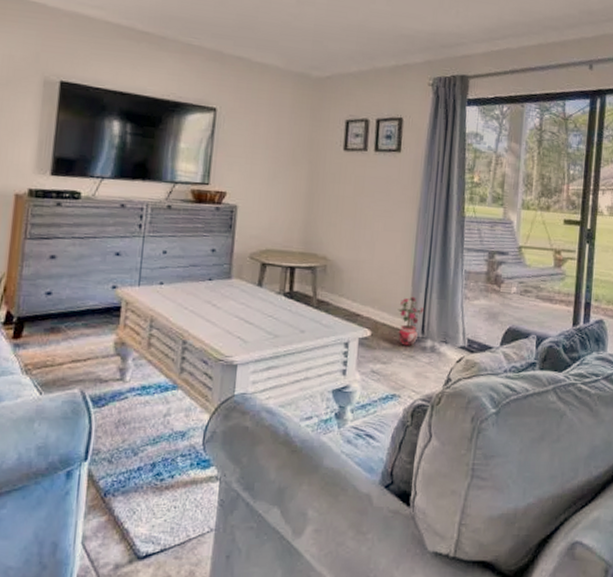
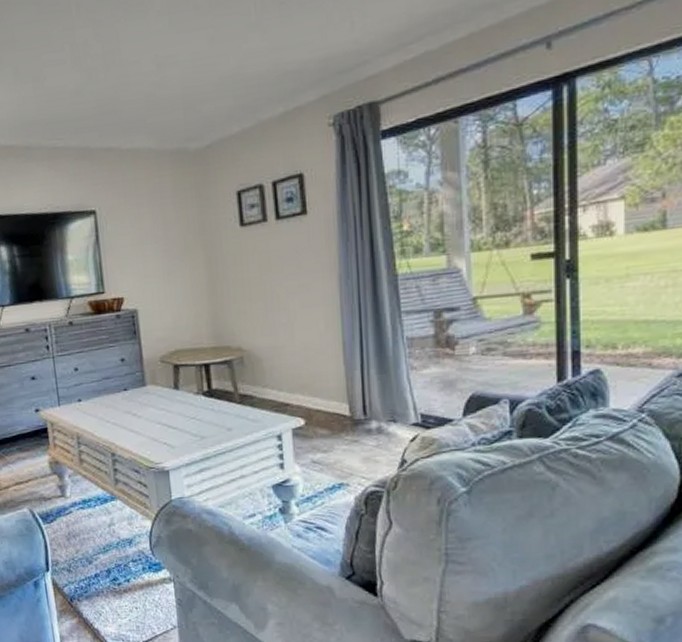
potted plant: present [397,296,425,347] -> none [331,376,364,432]

